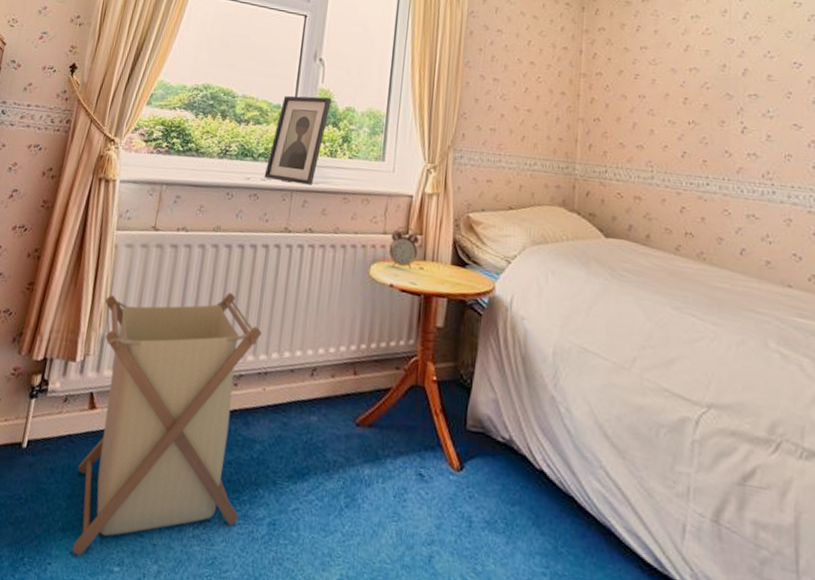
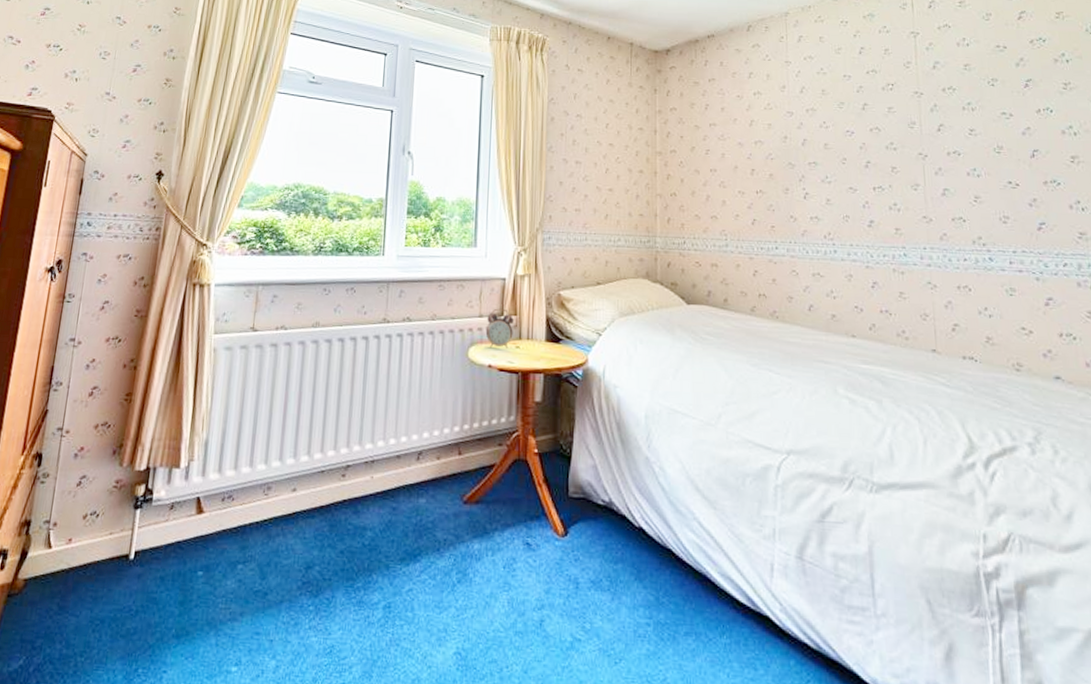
laundry basket: present [72,292,262,556] -> none [187,385,367,660]
picture frame: present [264,95,332,185] -> none [360,189,422,275]

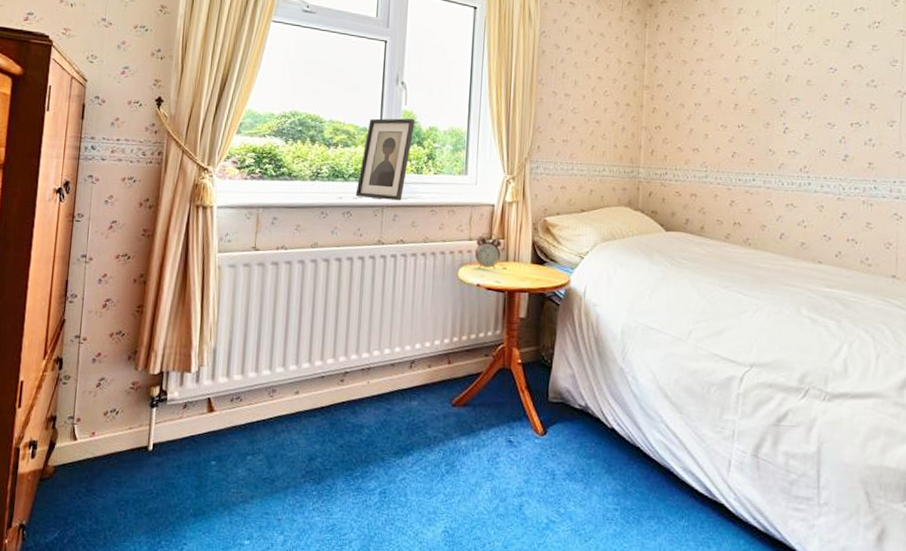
picture frame: none [360,189,422,275] -> present [355,118,415,201]

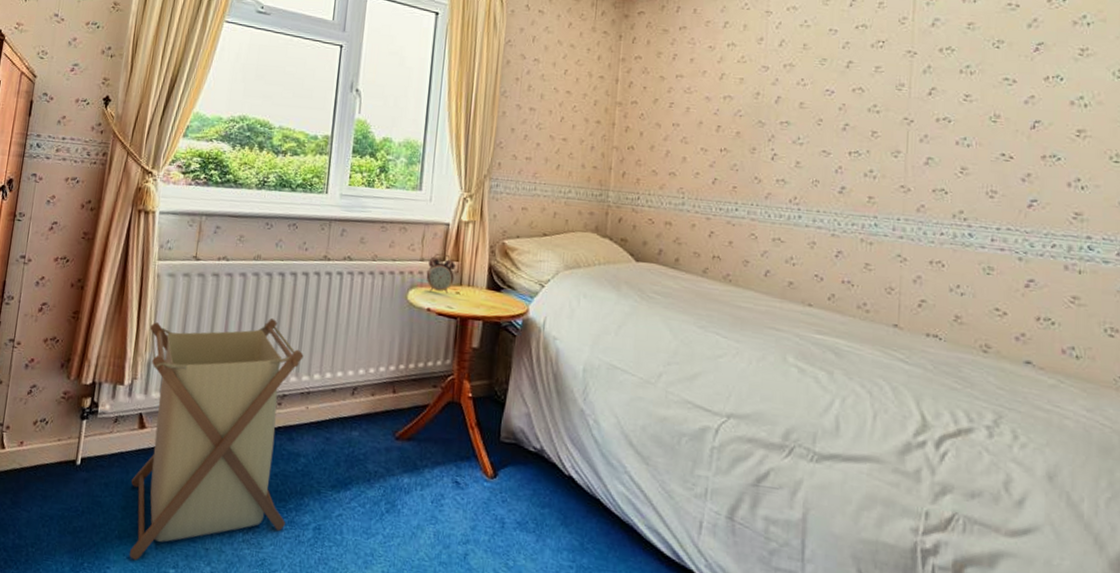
laundry basket: none [203,301,363,535] -> present [129,317,304,560]
picture frame: present [355,118,415,201] -> none [302,126,369,215]

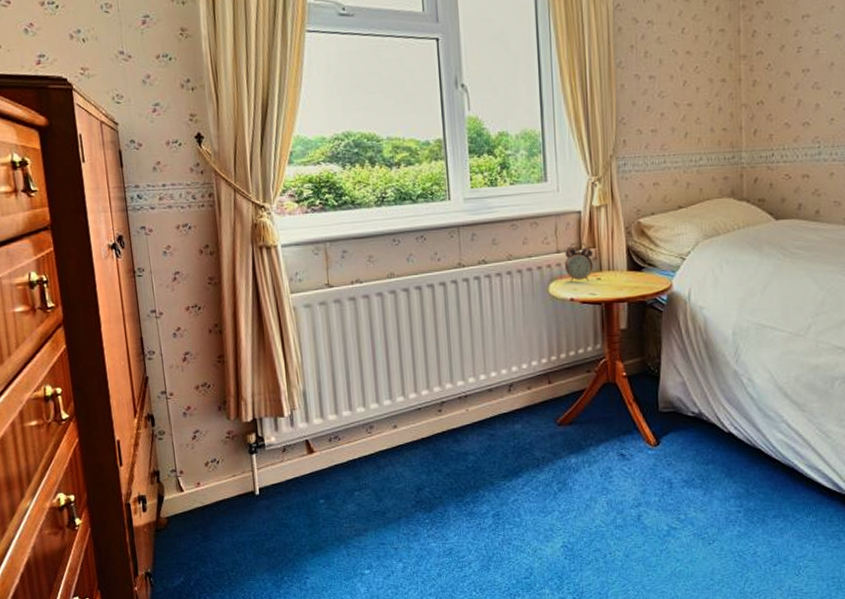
laundry basket: present [129,317,304,560] -> none [297,331,465,568]

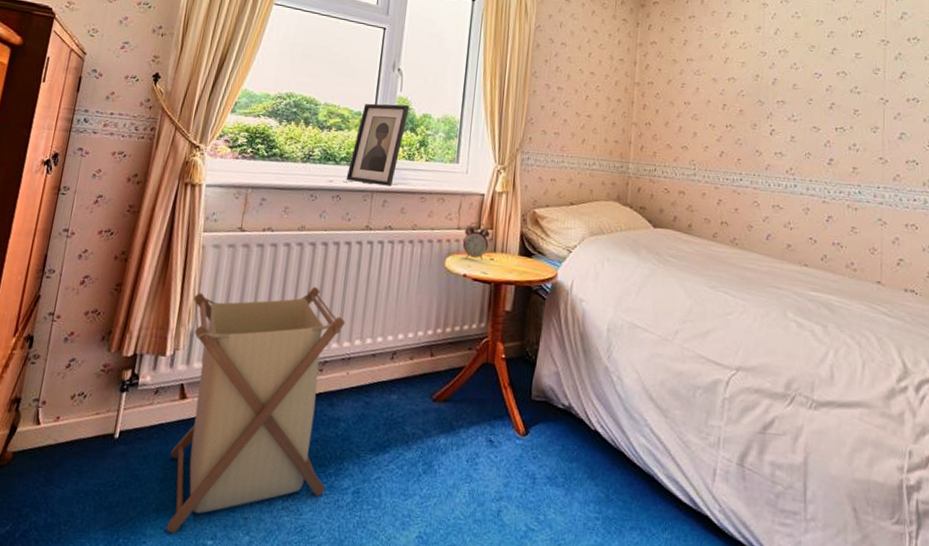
laundry basket: none [297,331,465,568] -> present [166,286,345,533]
picture frame: none [427,125,482,219] -> present [346,103,410,186]

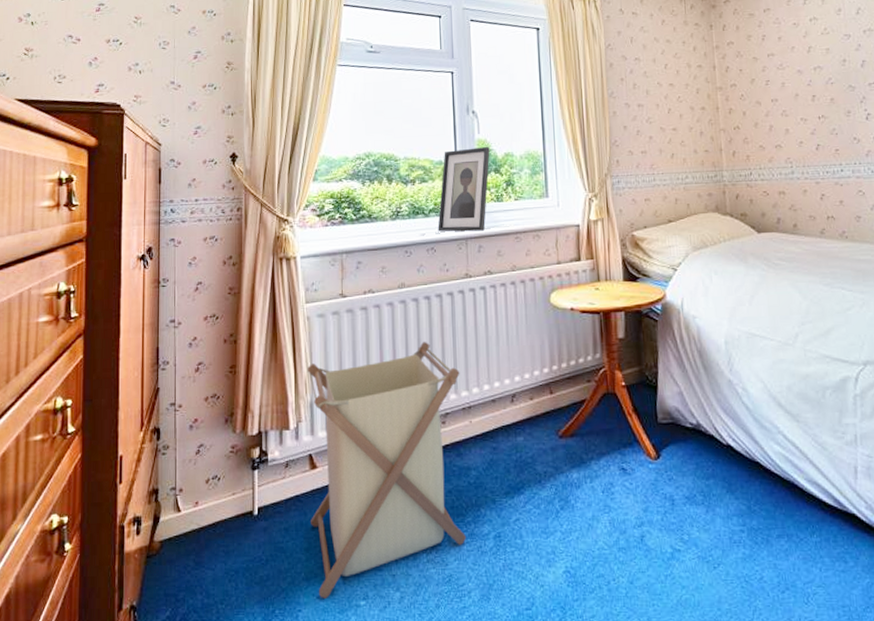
alarm clock: present [462,222,490,261] -> none [564,254,592,293]

